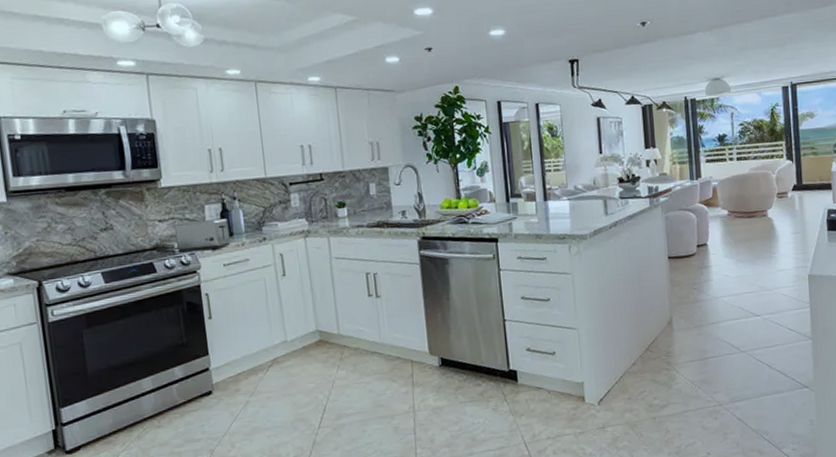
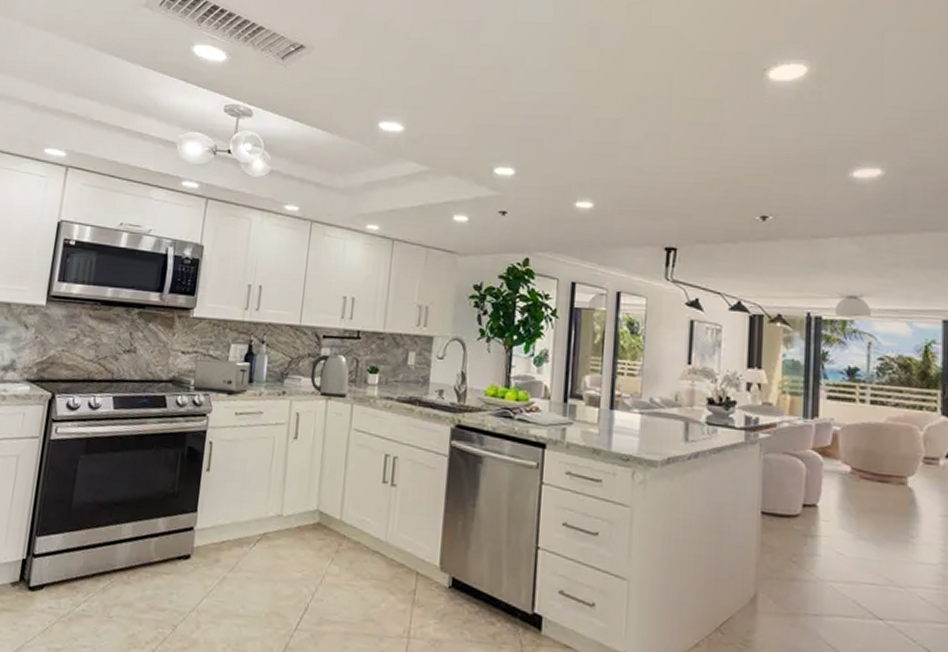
kettle: none [284,196,323,236] -> present [310,353,351,399]

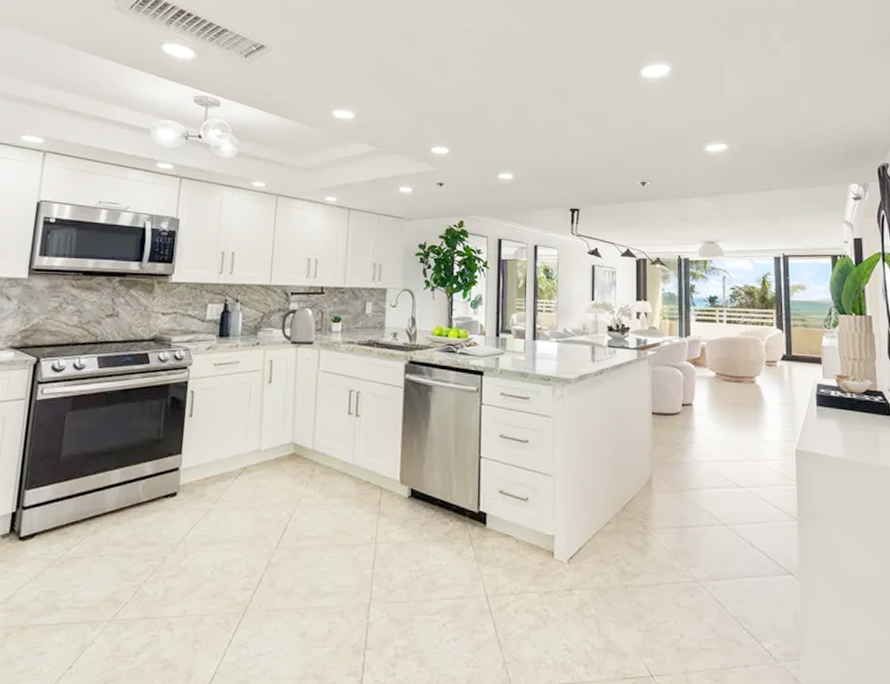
toaster: present [192,358,251,395] -> none [173,318,227,348]

